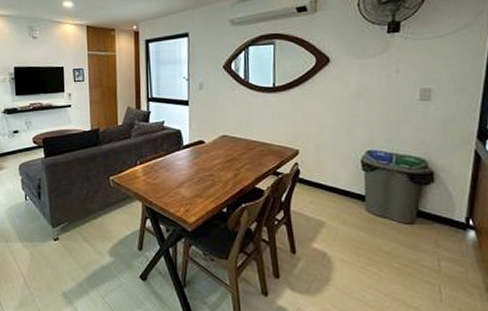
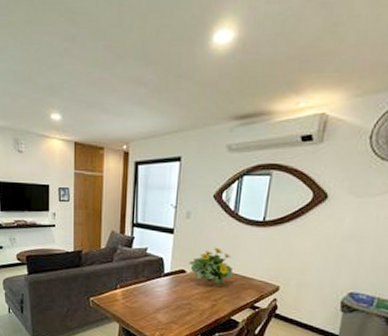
flowering plant: none [207,116,252,153] -> present [189,247,233,285]

